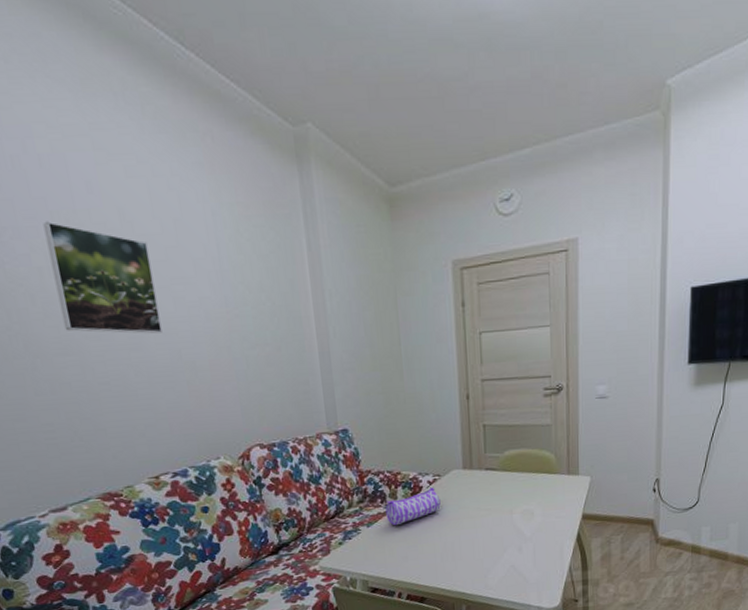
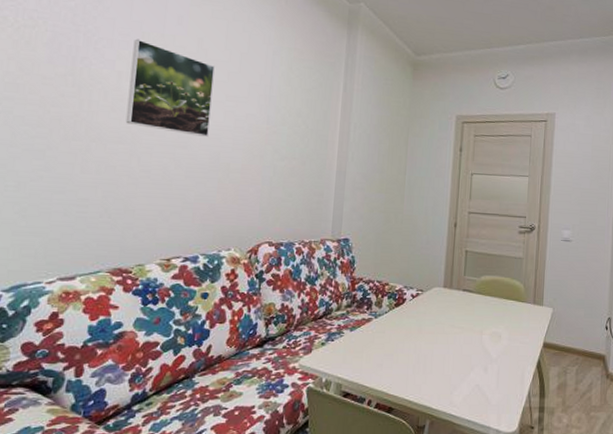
pencil case: present [385,487,441,526] -> none [369,300,420,333]

